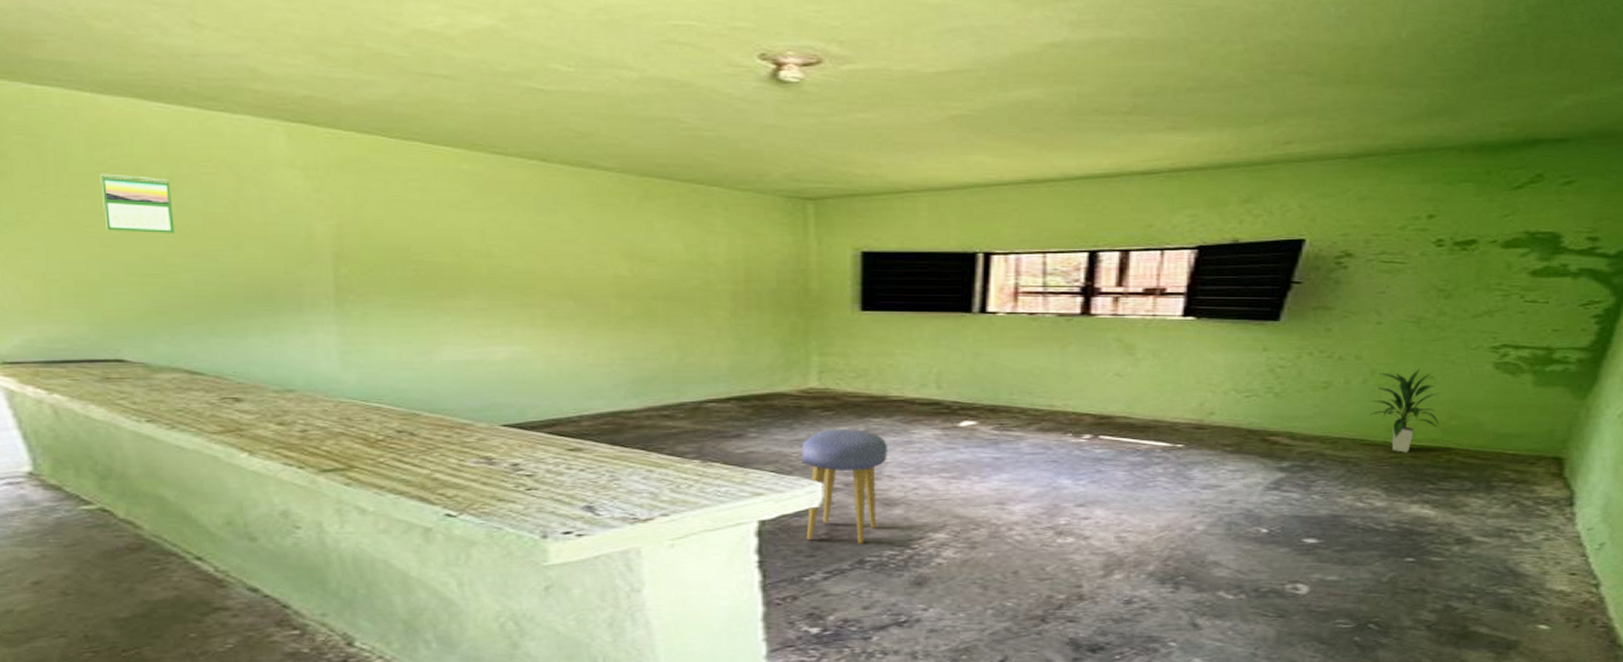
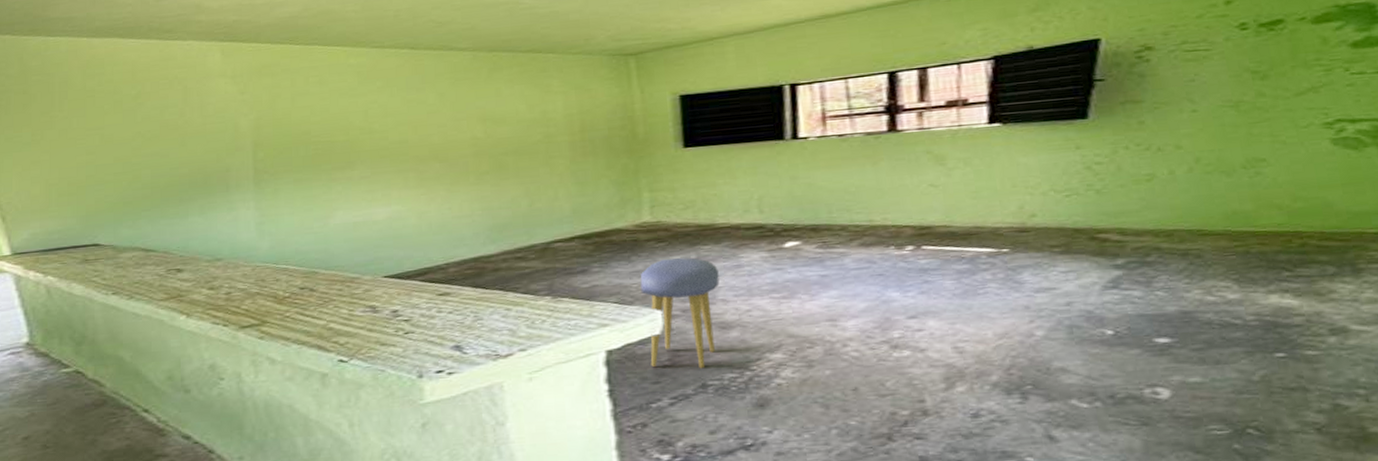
calendar: present [100,173,174,233] -> none [89,96,139,142]
indoor plant: present [1369,368,1440,453] -> none [1201,152,1283,240]

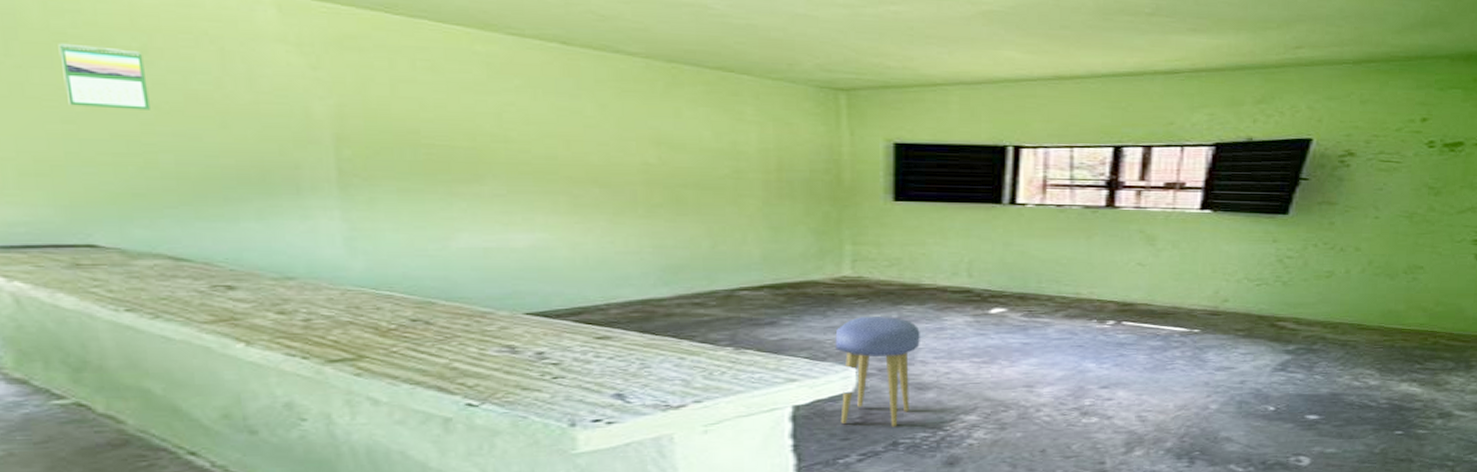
calendar: none [89,96,139,142] -> present [58,43,150,110]

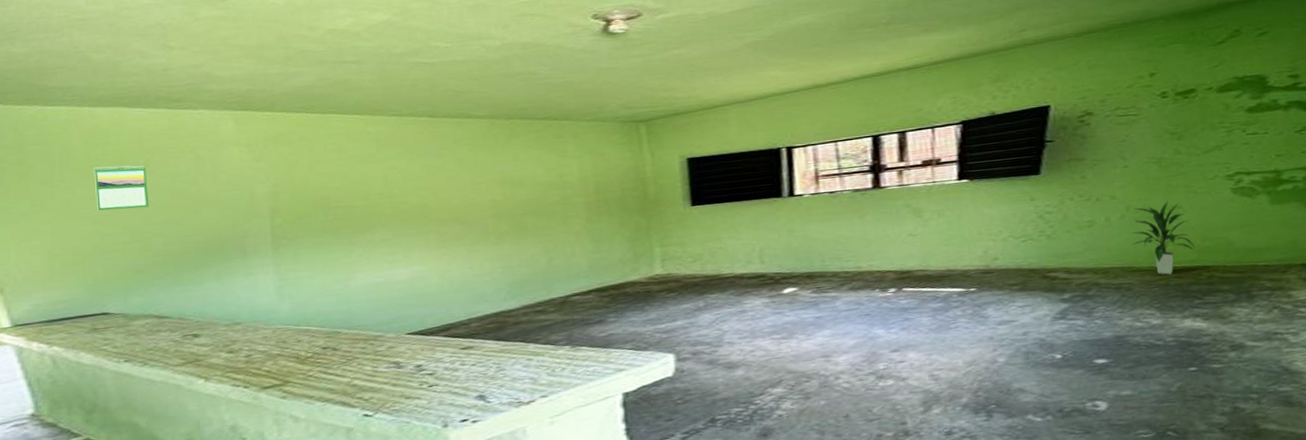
stool: present [835,317,920,427] -> none [653,305,726,406]
indoor plant: none [1366,259,1428,336] -> present [1131,200,1195,275]

